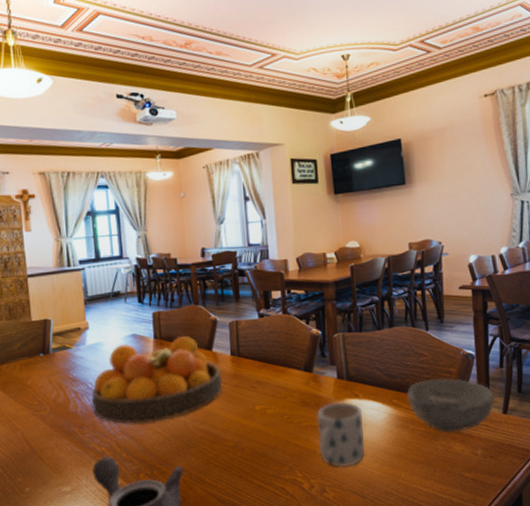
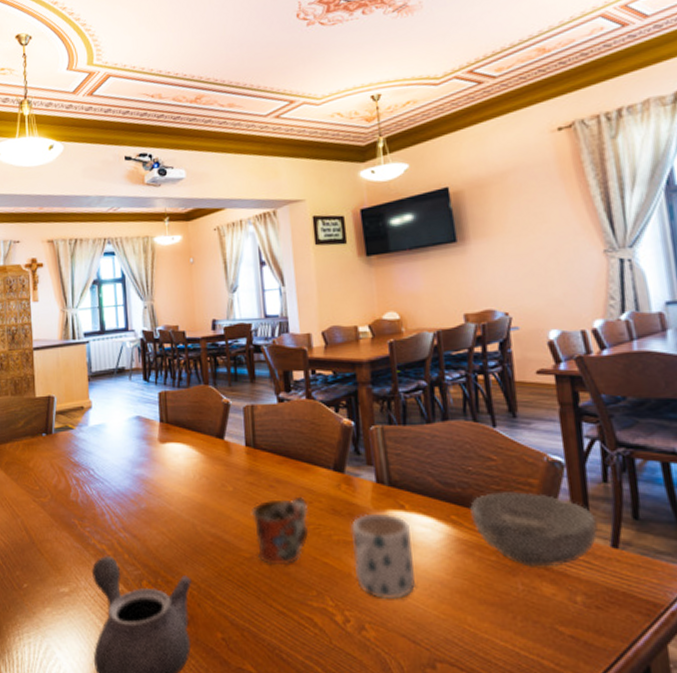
fruit bowl: present [91,335,223,425] -> none [93,420,236,520]
mug: none [235,393,284,451] -> present [251,496,310,566]

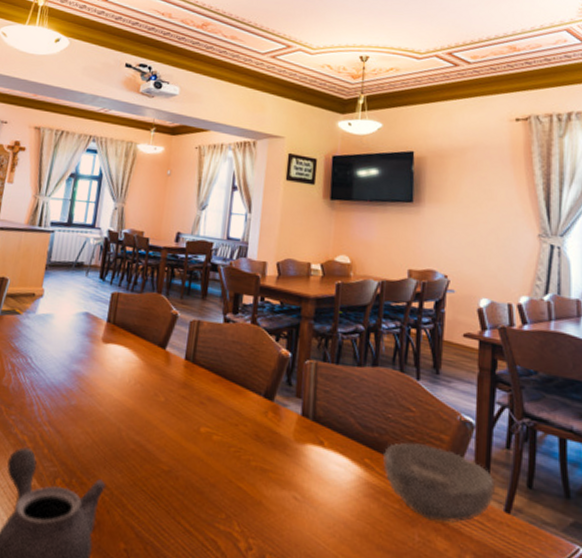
mug: present [251,496,310,566] -> none [176,415,234,485]
mug: present [350,513,417,600] -> none [265,444,326,534]

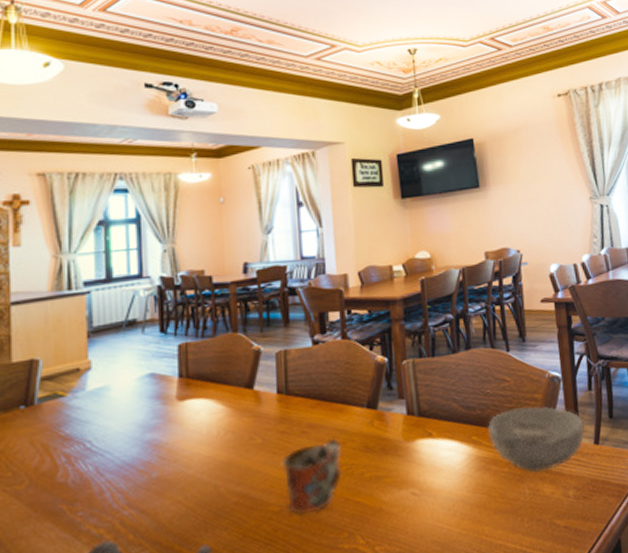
mug: none [176,415,234,485] -> present [281,438,342,516]

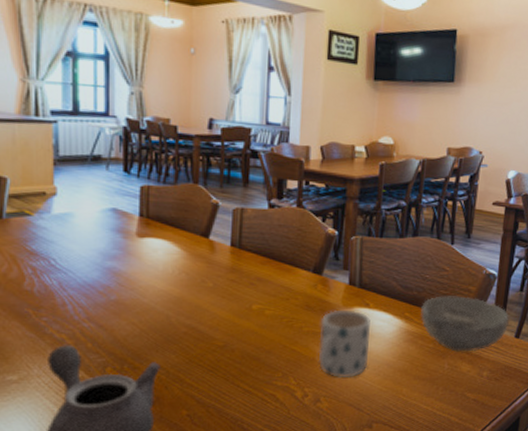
mug: present [281,438,342,516] -> none [228,293,285,353]
mug: none [382,442,442,528] -> present [318,309,372,379]

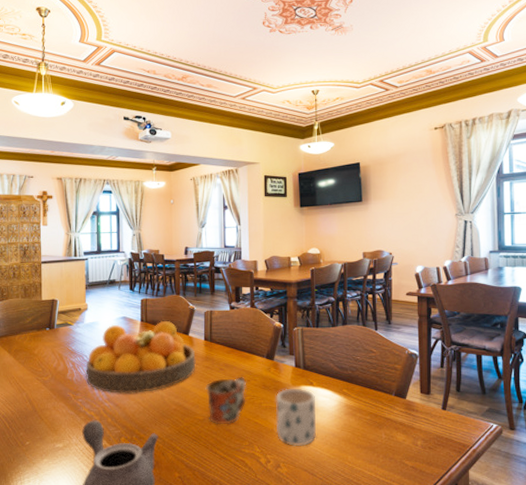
fruit bowl: none [53,216,218,311] -> present [86,320,196,394]
mug: none [228,293,285,353] -> present [205,376,247,425]
bowl: present [421,296,509,352] -> none [356,374,434,423]

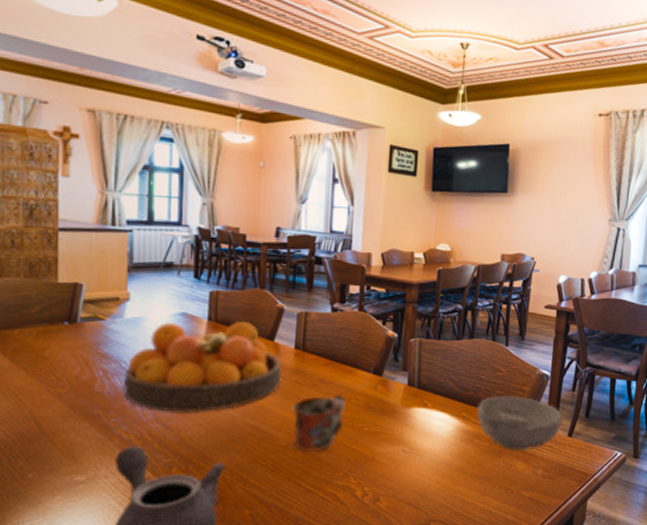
mug: present [275,388,317,447] -> none [377,410,430,478]
bowl: none [356,374,434,423] -> present [477,396,562,451]

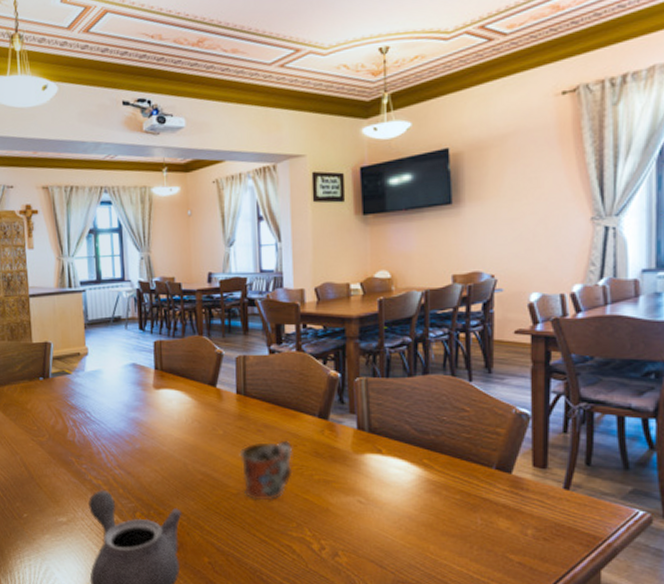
fruit bowl: present [123,320,282,412] -> none [89,368,226,459]
bowl: present [477,396,562,451] -> none [442,440,553,505]

